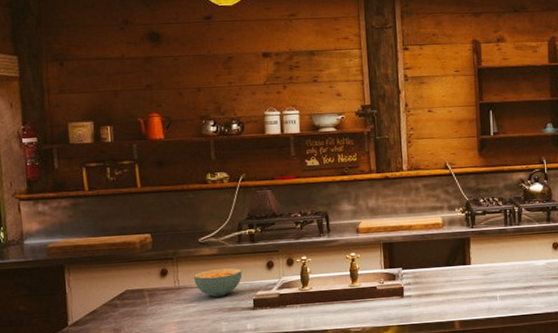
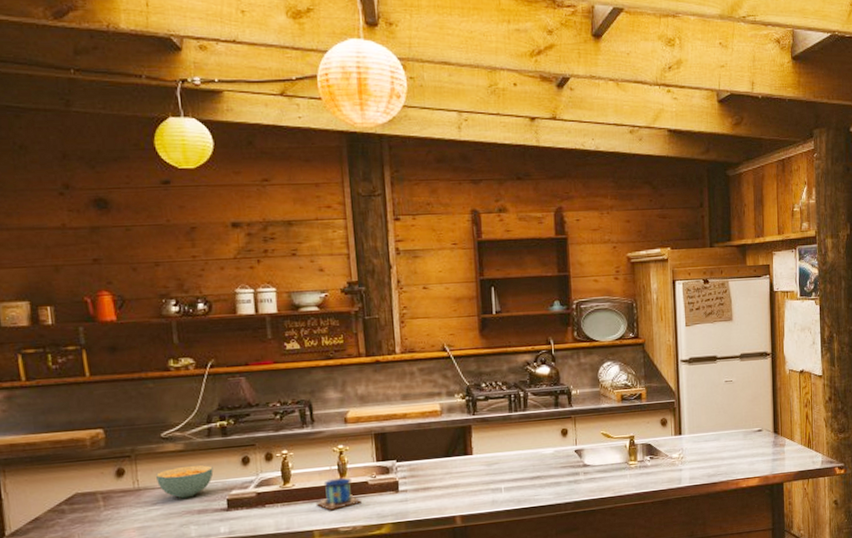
mug: none [330,262,370,312] -> present [315,455,362,510]

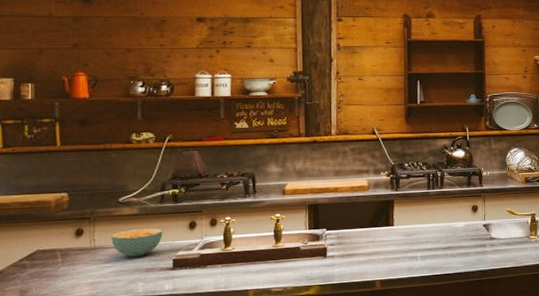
mug: present [315,455,362,510] -> none [252,223,293,272]

